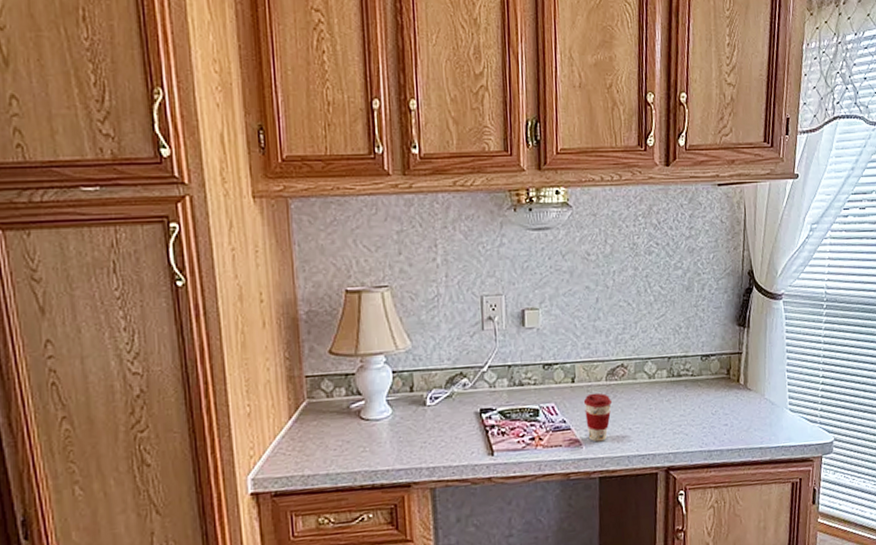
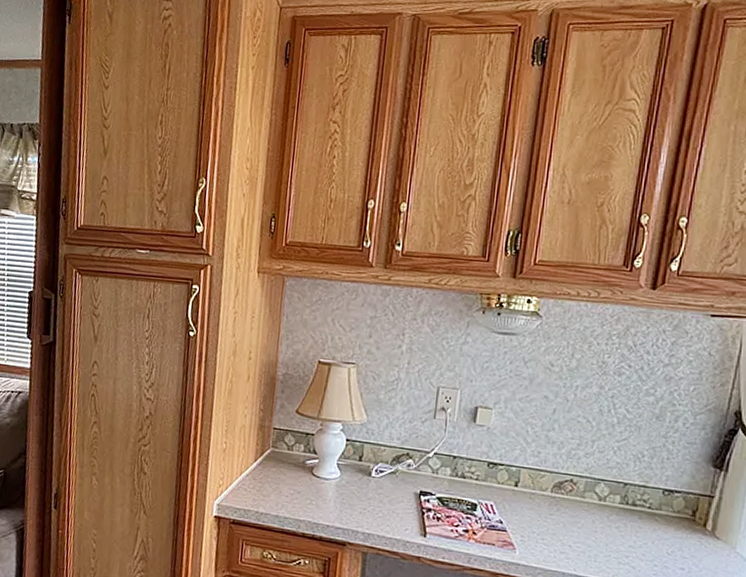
coffee cup: present [583,392,612,442] -> none [523,501,554,552]

